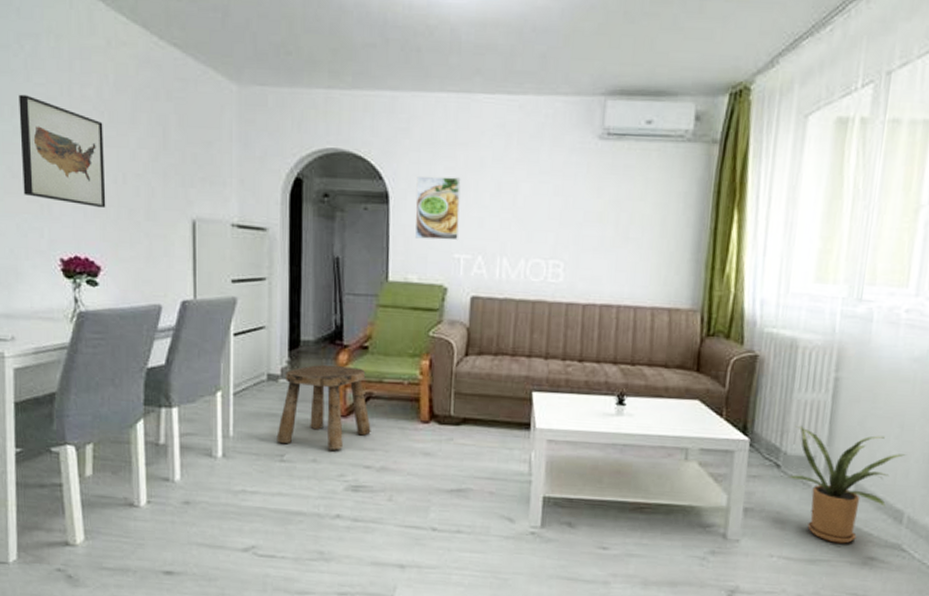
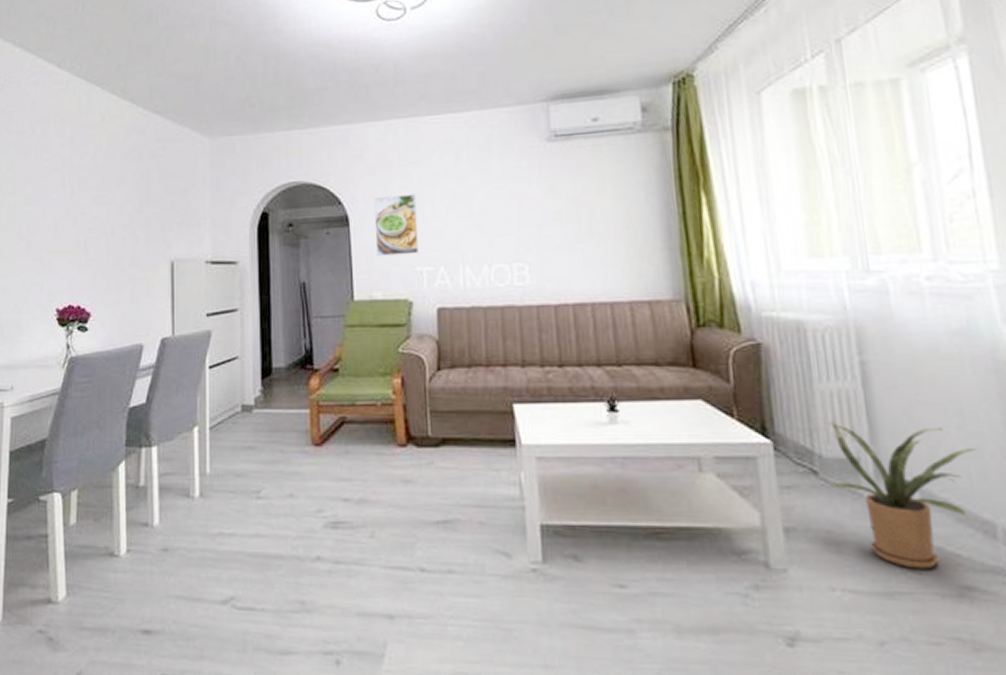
wall art: present [18,94,106,209] -> none [29,169,97,260]
stool: present [276,364,371,450] -> none [252,390,347,483]

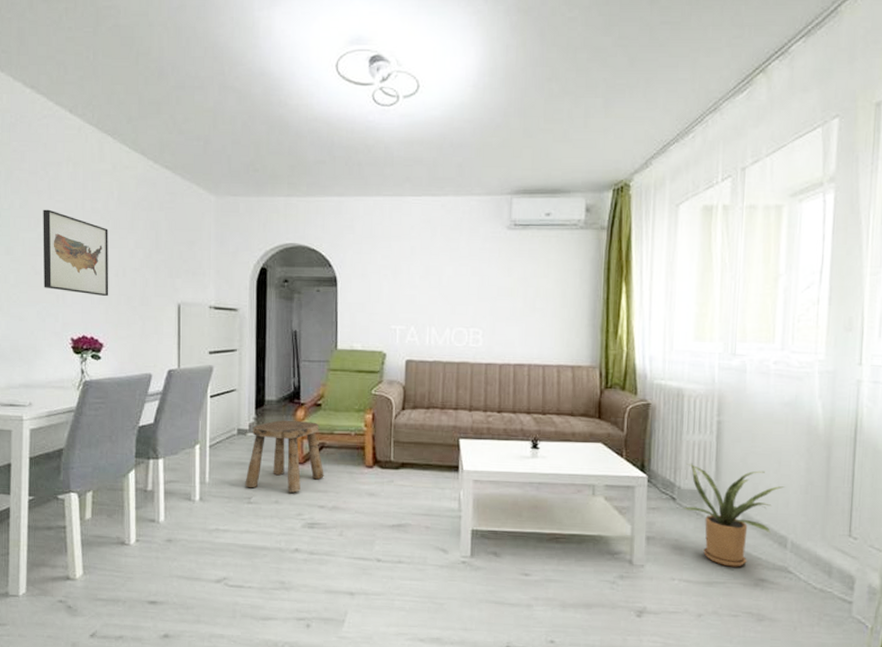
wall art: none [29,169,97,260] -> present [43,209,109,297]
stool: none [252,390,347,483] -> present [245,420,324,493]
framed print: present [374,194,419,256] -> none [358,263,395,315]

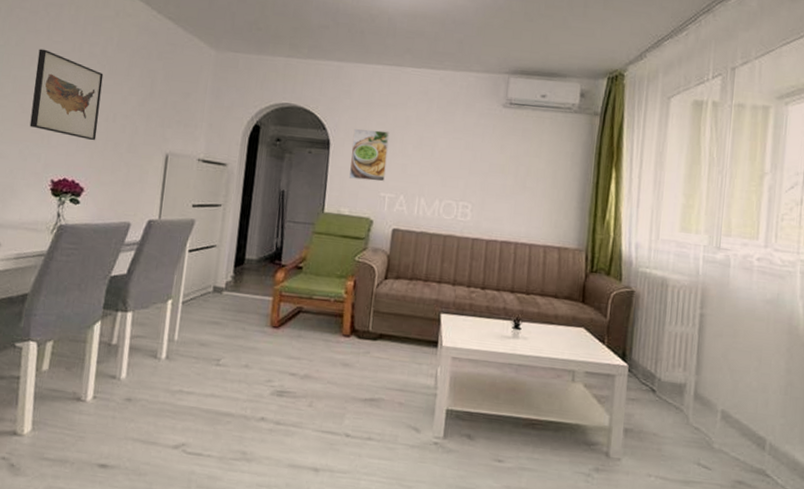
stool: present [245,420,324,493] -> none [215,280,299,358]
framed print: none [358,263,395,315] -> present [349,128,390,182]
house plant: present [683,463,785,567] -> none [662,355,765,467]

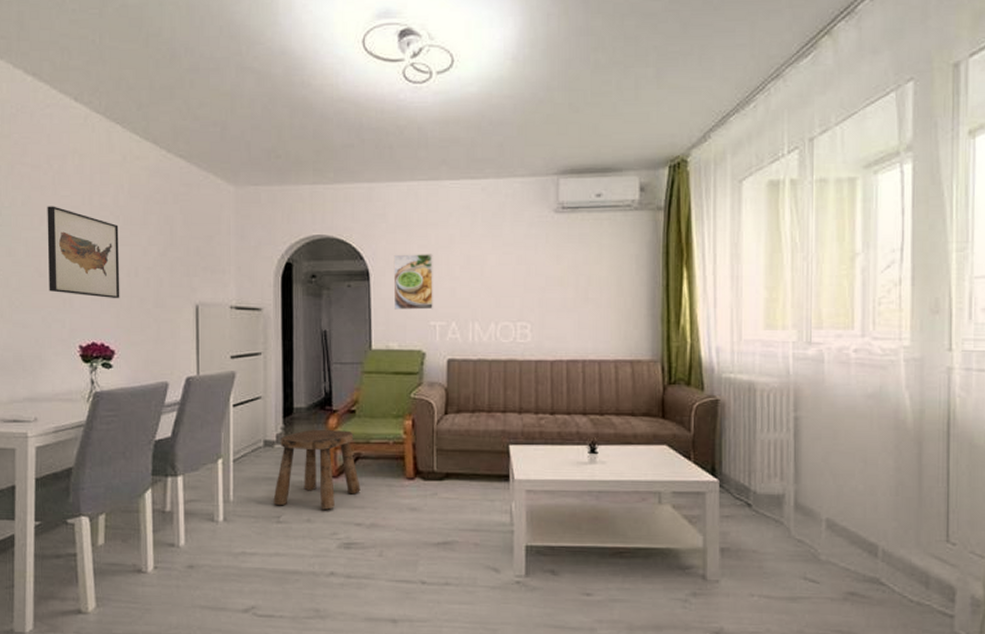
stool: none [215,280,299,358] -> present [273,429,360,510]

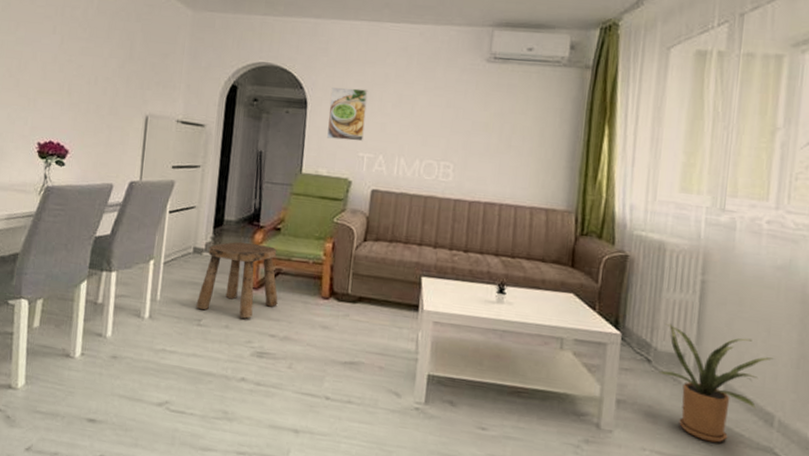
wall art: present [47,206,120,299] -> none [16,13,85,104]
house plant: none [760,464,872,580] -> present [658,323,774,443]

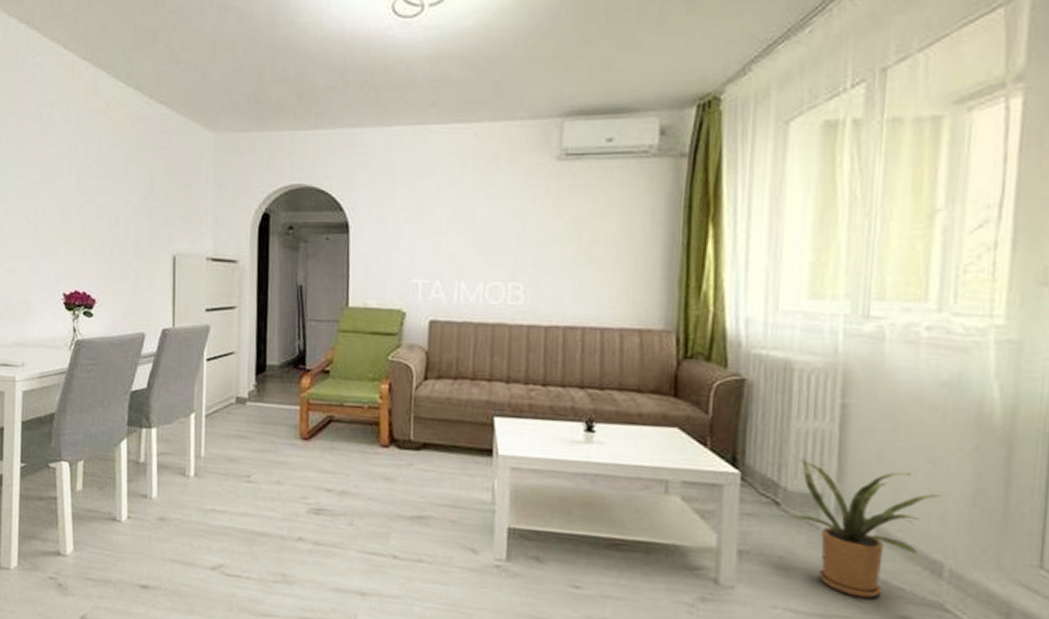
stool: present [196,241,278,319] -> none [243,388,332,473]
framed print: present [327,87,368,142] -> none [373,205,418,266]

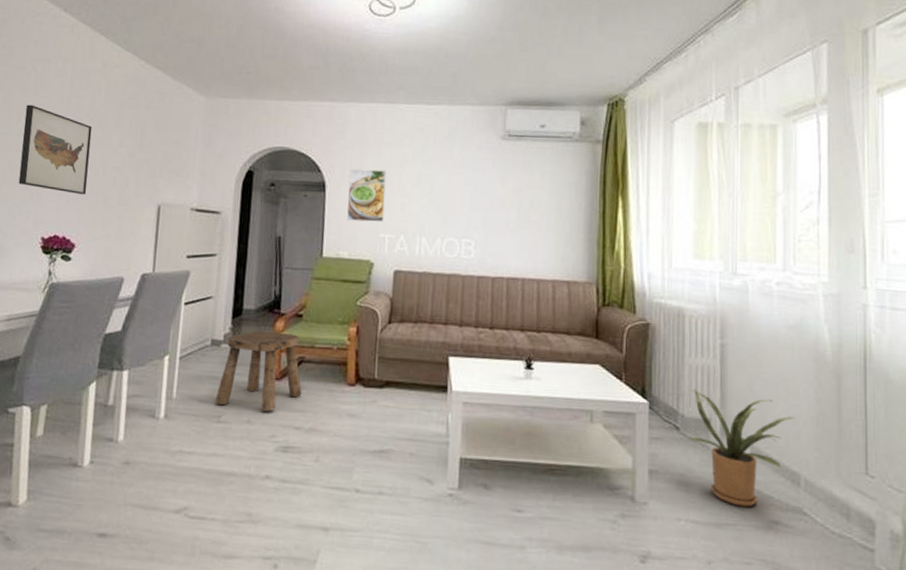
wall art: none [36,154,102,248] -> present [18,104,92,195]
stool: none [243,388,332,473] -> present [215,331,302,412]
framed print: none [373,205,418,266] -> present [347,169,387,222]

